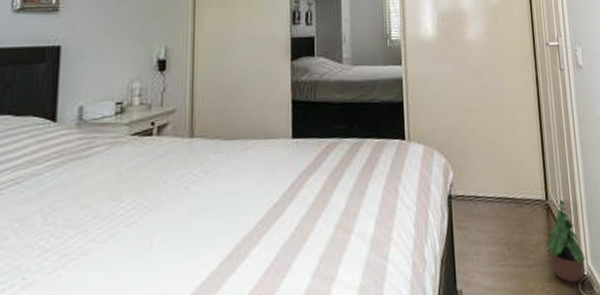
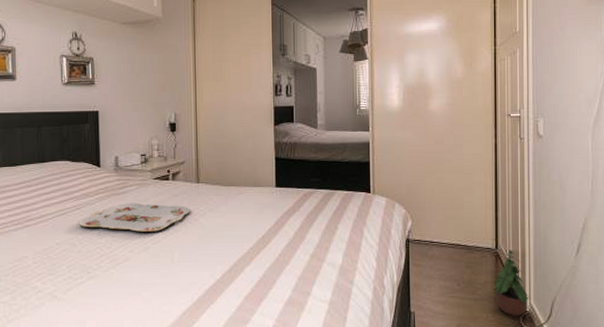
serving tray: none [15,169,180,211] -> present [79,202,191,232]

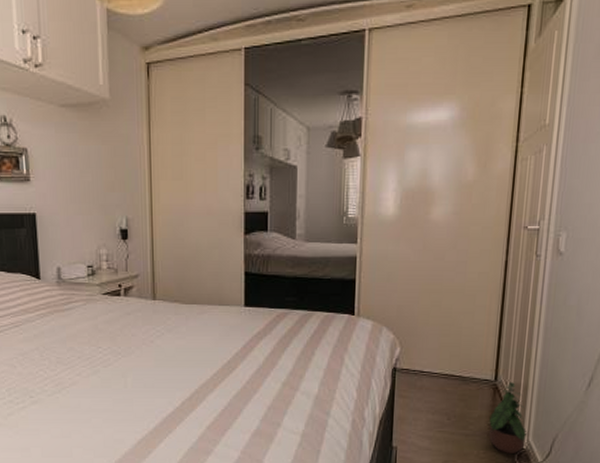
serving tray: present [79,202,191,232] -> none [18,320,146,353]

